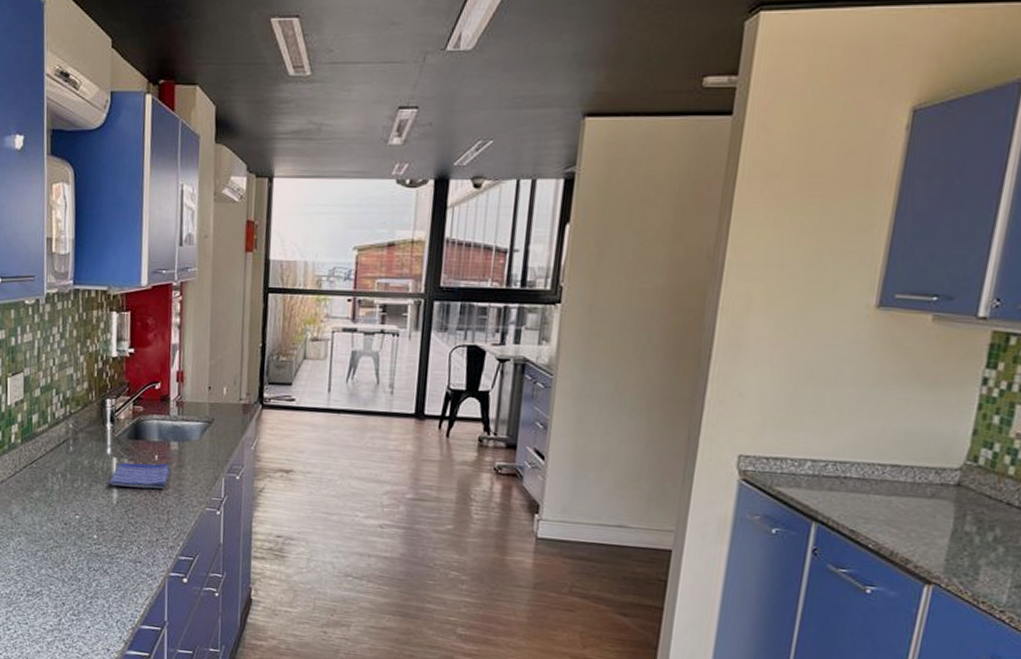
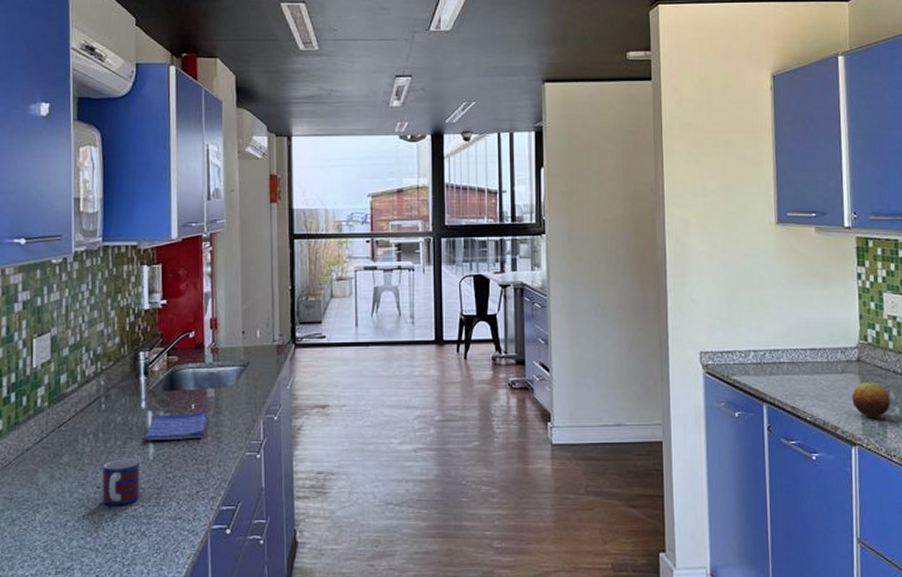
mug: none [68,500,104,543] -> present [102,458,140,506]
fruit: none [937,512,995,555] -> present [852,382,891,418]

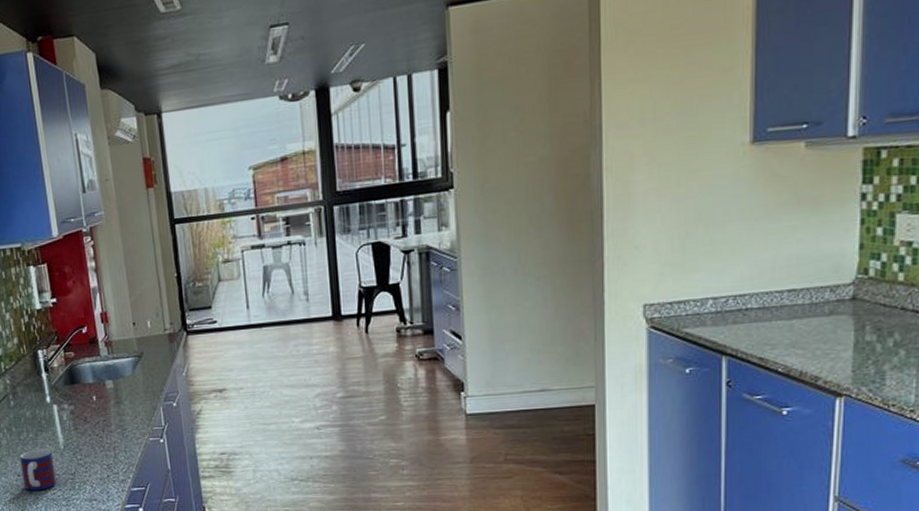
dish towel: present [144,411,208,441] -> none [53,402,110,432]
fruit: present [852,382,891,418] -> none [841,323,895,364]

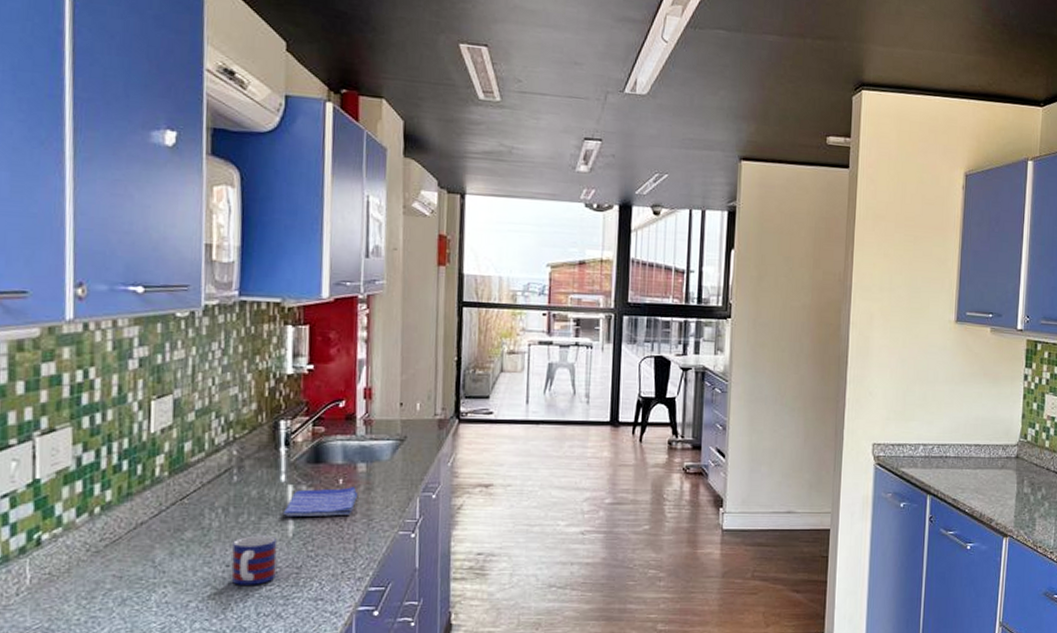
dish towel: none [53,402,110,432] -> present [282,487,357,518]

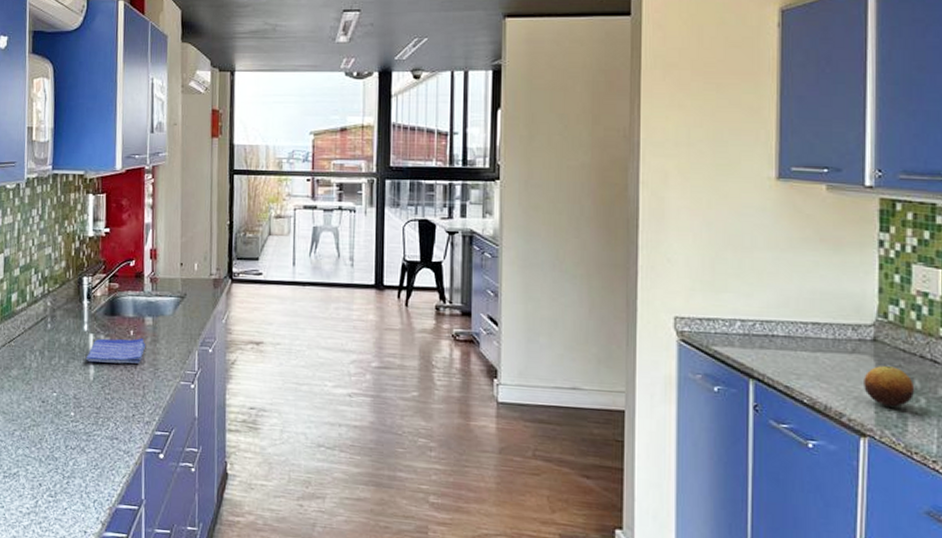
mug: present [231,535,278,585] -> none [46,376,81,421]
fruit: none [1008,478,1042,511] -> present [864,366,915,407]

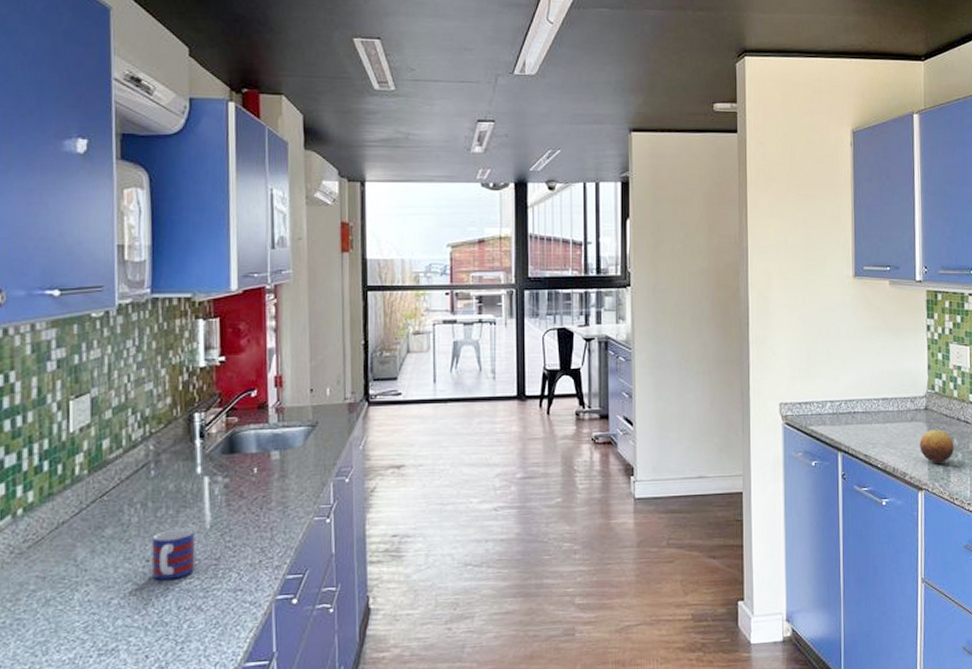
mug: none [46,376,81,421] -> present [151,528,196,580]
dish towel: present [85,338,145,364] -> none [199,475,272,509]

